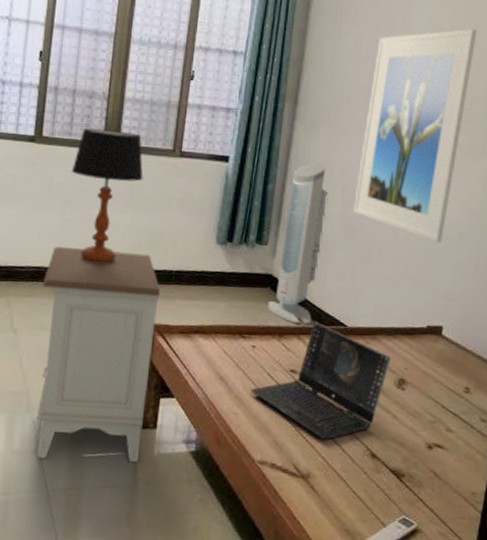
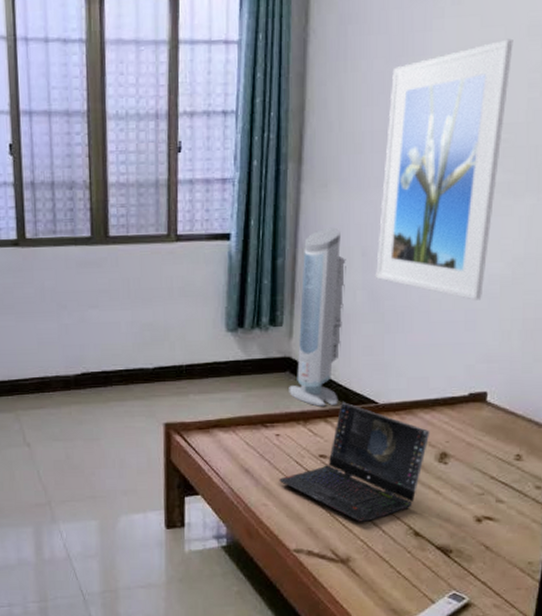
nightstand: present [36,246,161,463] -> none [49,351,172,565]
table lamp: present [71,127,143,263] -> none [61,221,139,366]

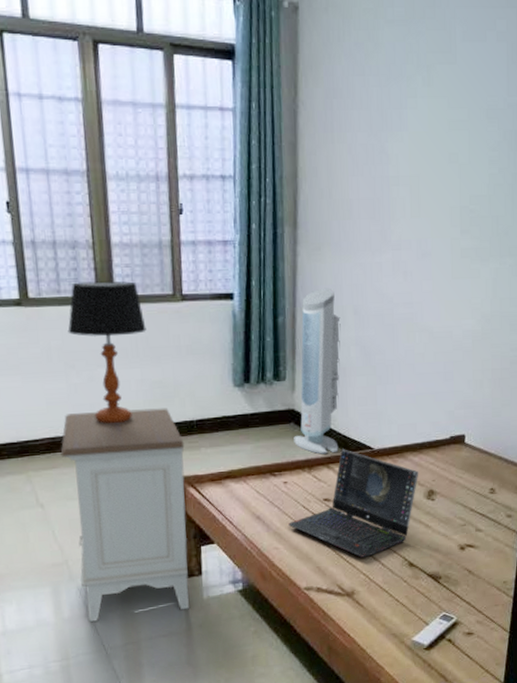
nightstand: none [49,351,172,565] -> present [60,408,189,622]
table lamp: none [61,221,139,366] -> present [67,281,147,424]
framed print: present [376,38,514,300] -> none [367,120,475,354]

